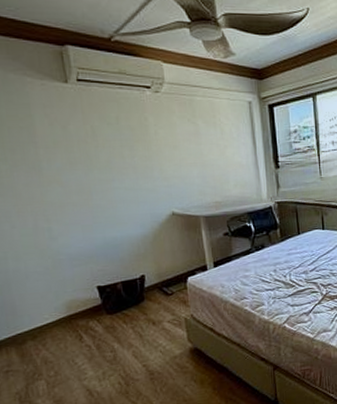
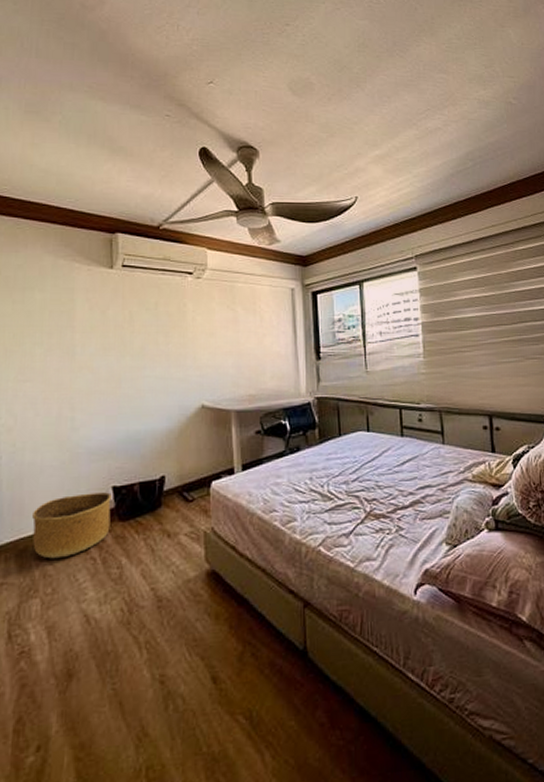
basket: none [25,291,100,349] -> present [32,492,111,559]

